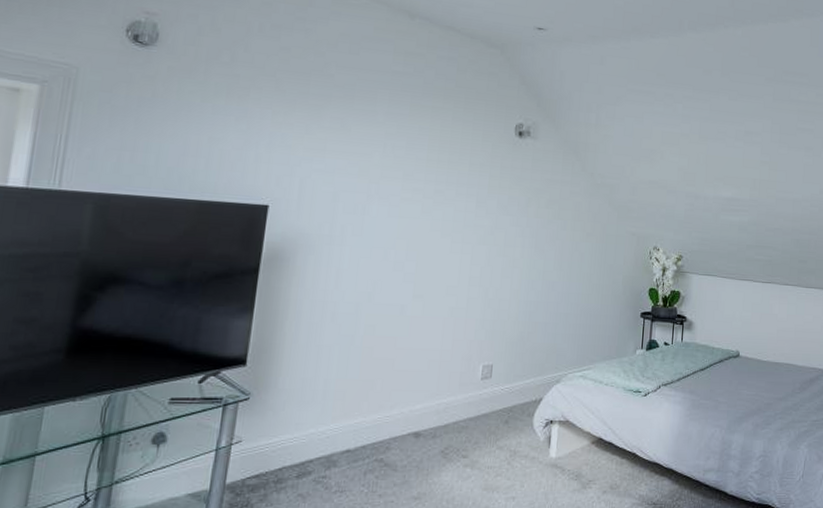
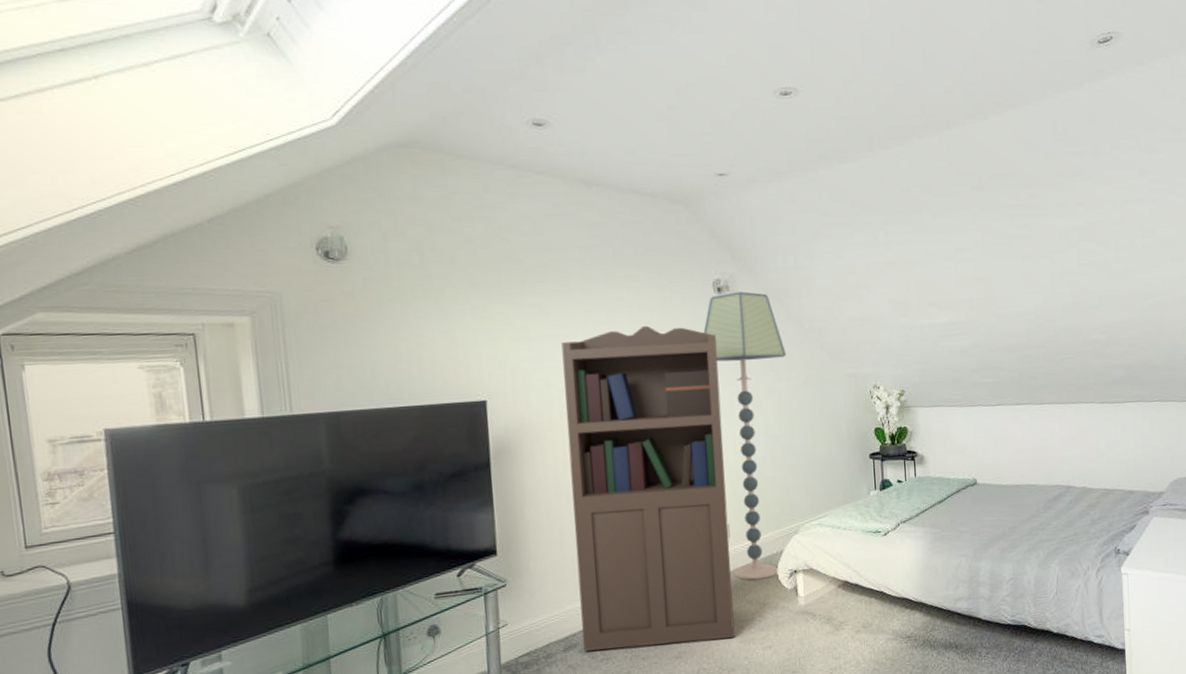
bookcase: none [317,156,511,484] -> present [561,325,735,651]
floor lamp: none [488,138,575,425] -> present [703,291,786,580]

